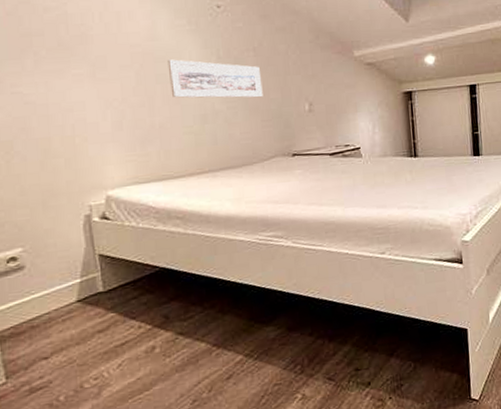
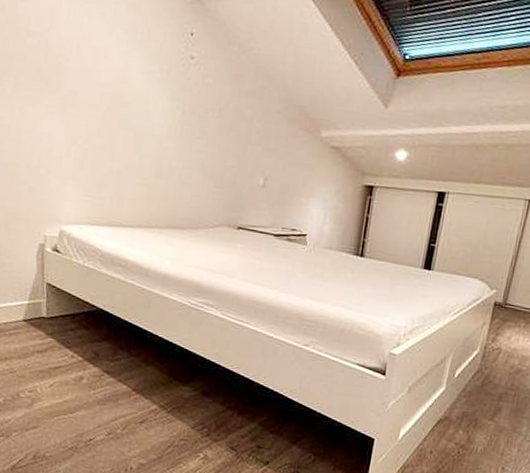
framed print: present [167,59,263,98] -> none [132,106,222,163]

